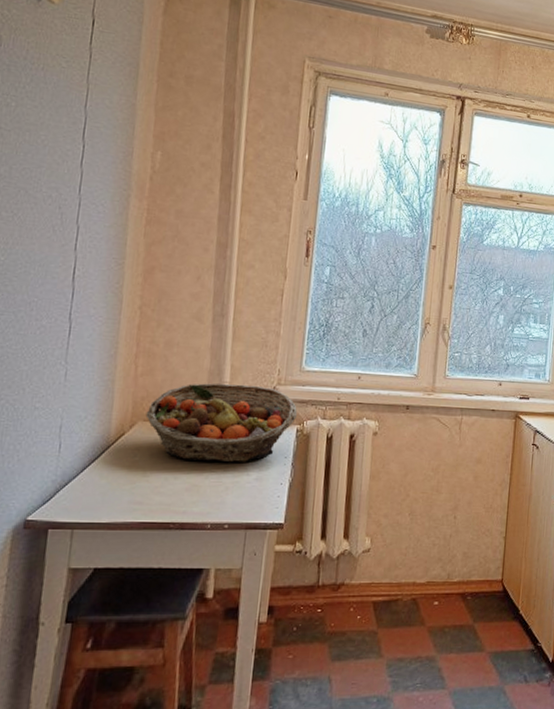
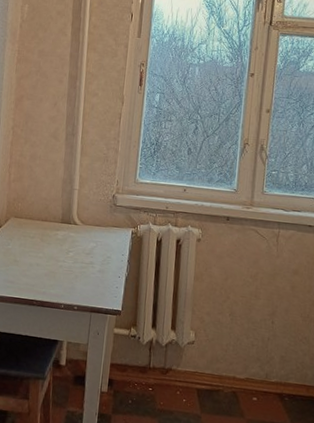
fruit basket: present [145,383,297,463] -> none [16,189,132,256]

